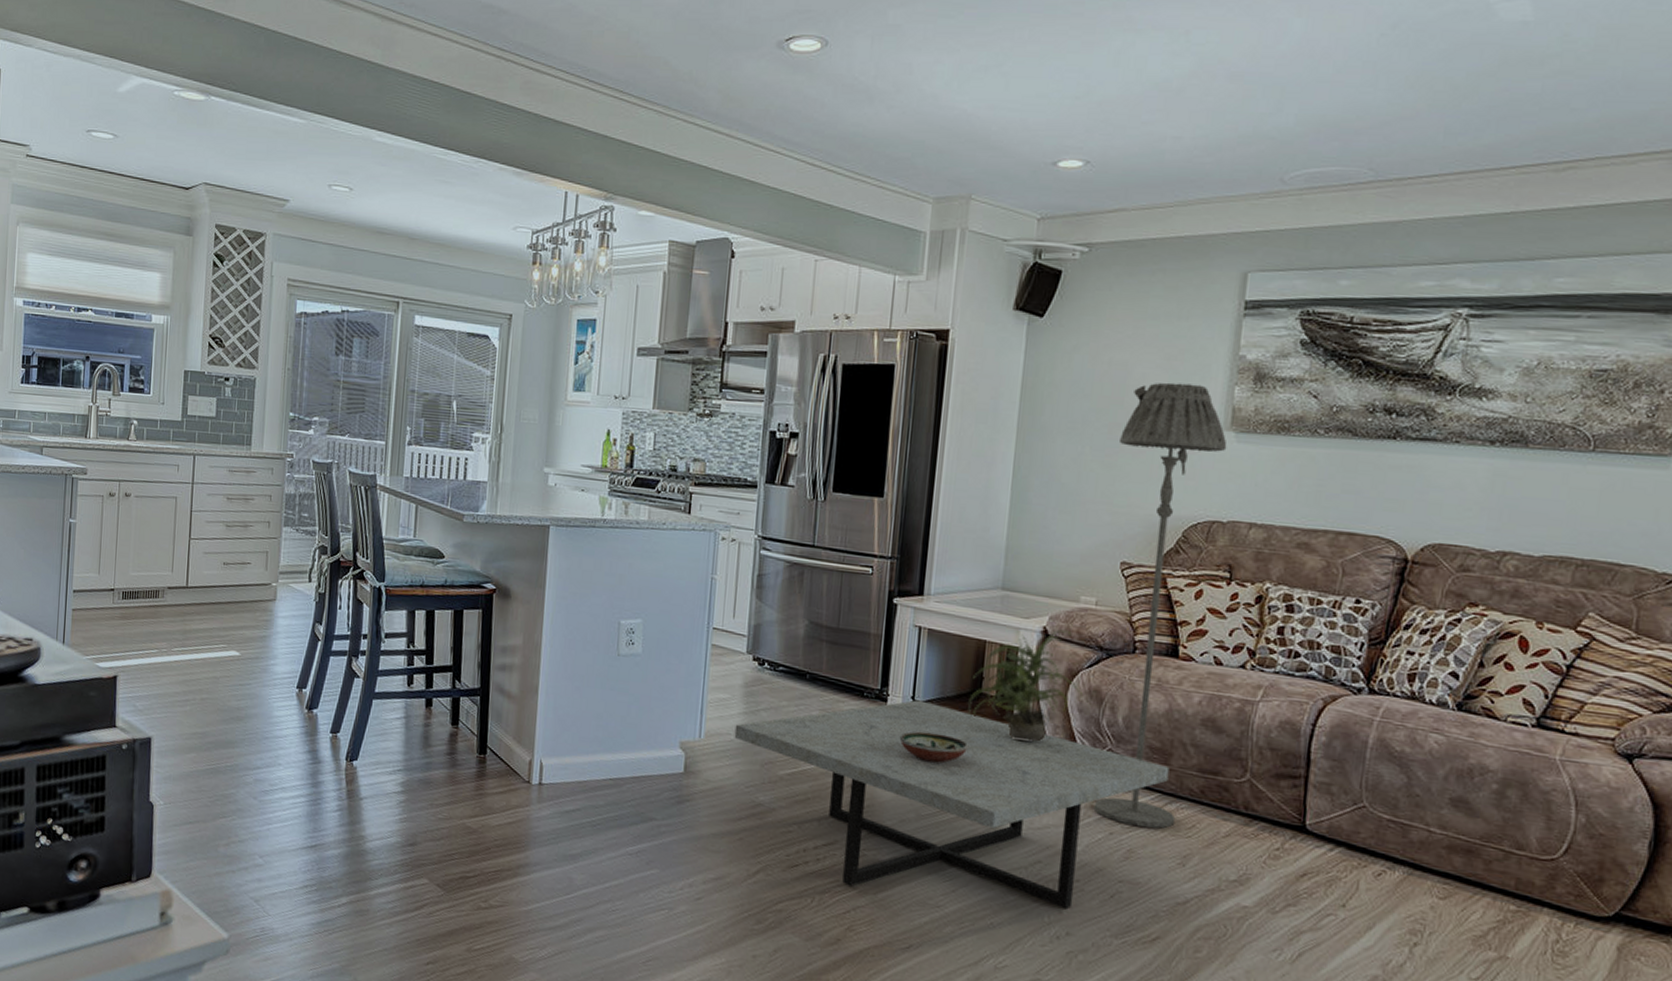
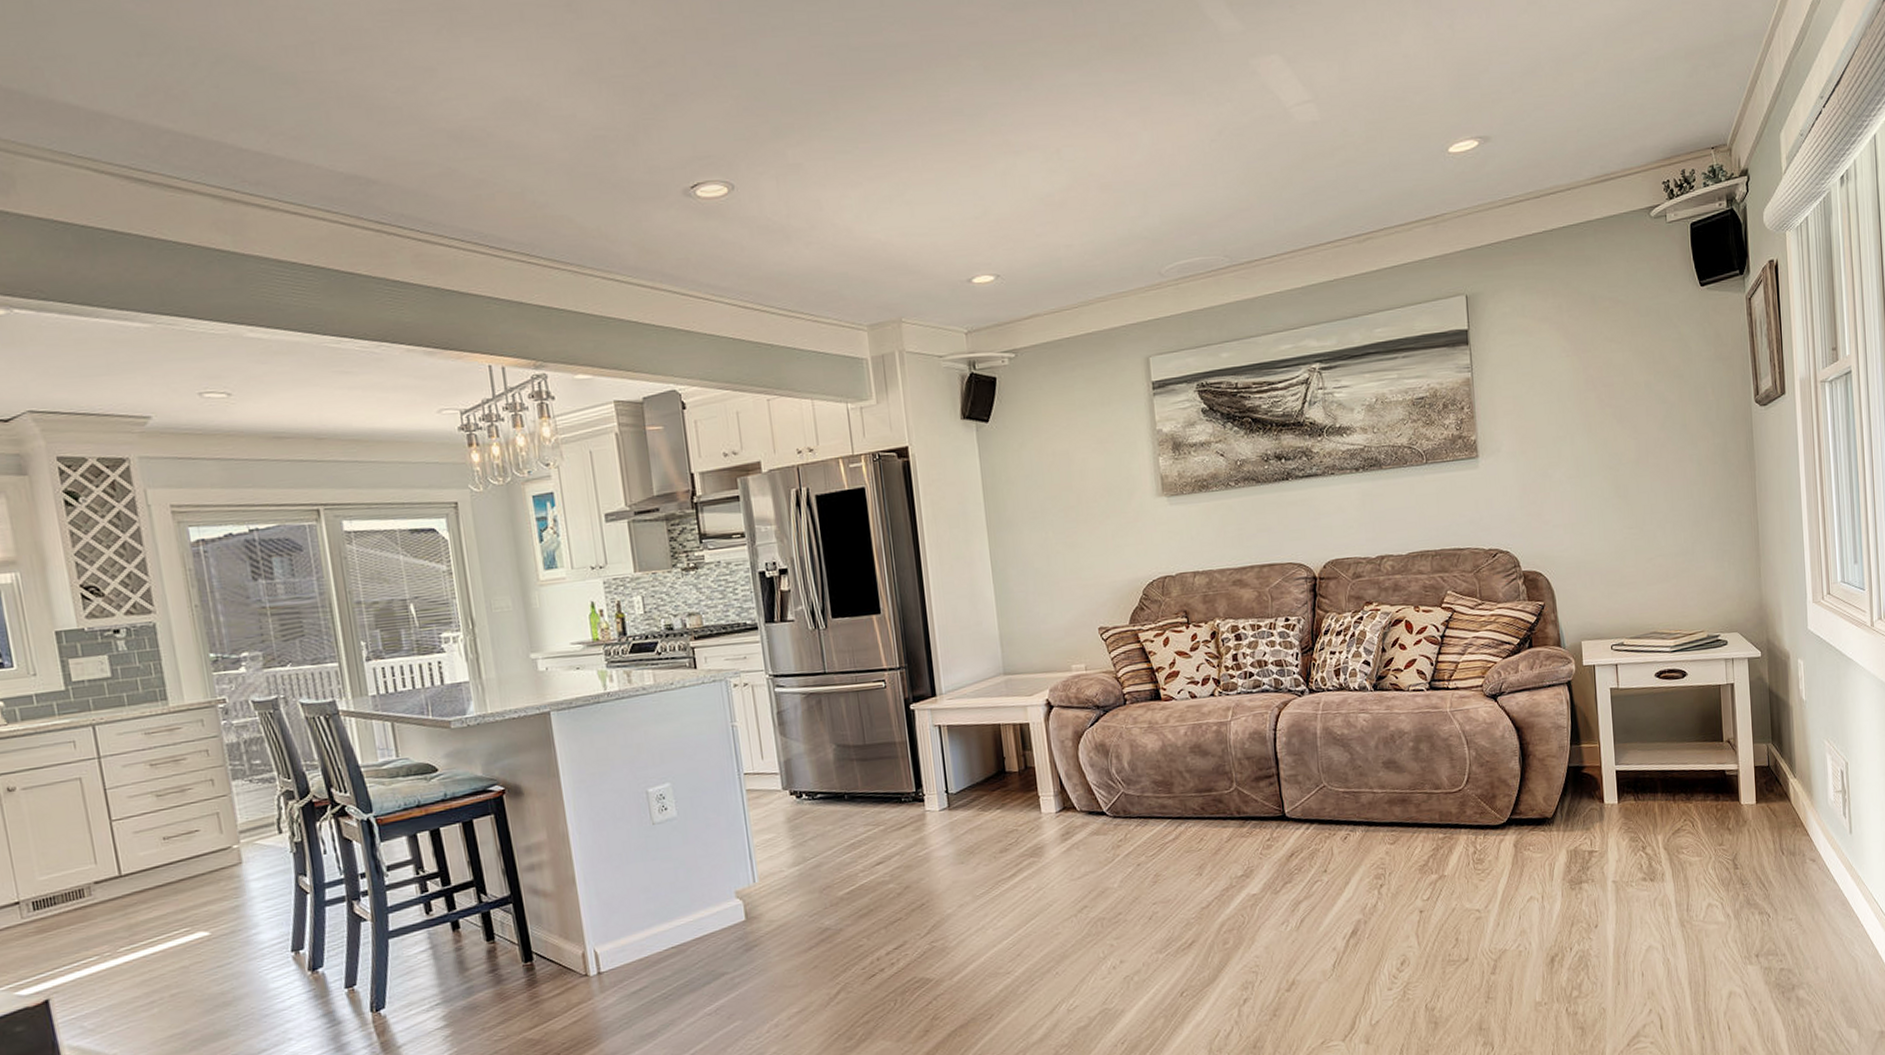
coffee table: present [734,700,1170,910] -> none [786,792,1174,979]
decorative bowl: present [899,731,969,763] -> none [942,817,1005,846]
potted plant: present [967,629,1084,742] -> none [995,697,1092,806]
floor lamp: present [1093,382,1227,829] -> none [1075,460,1187,854]

